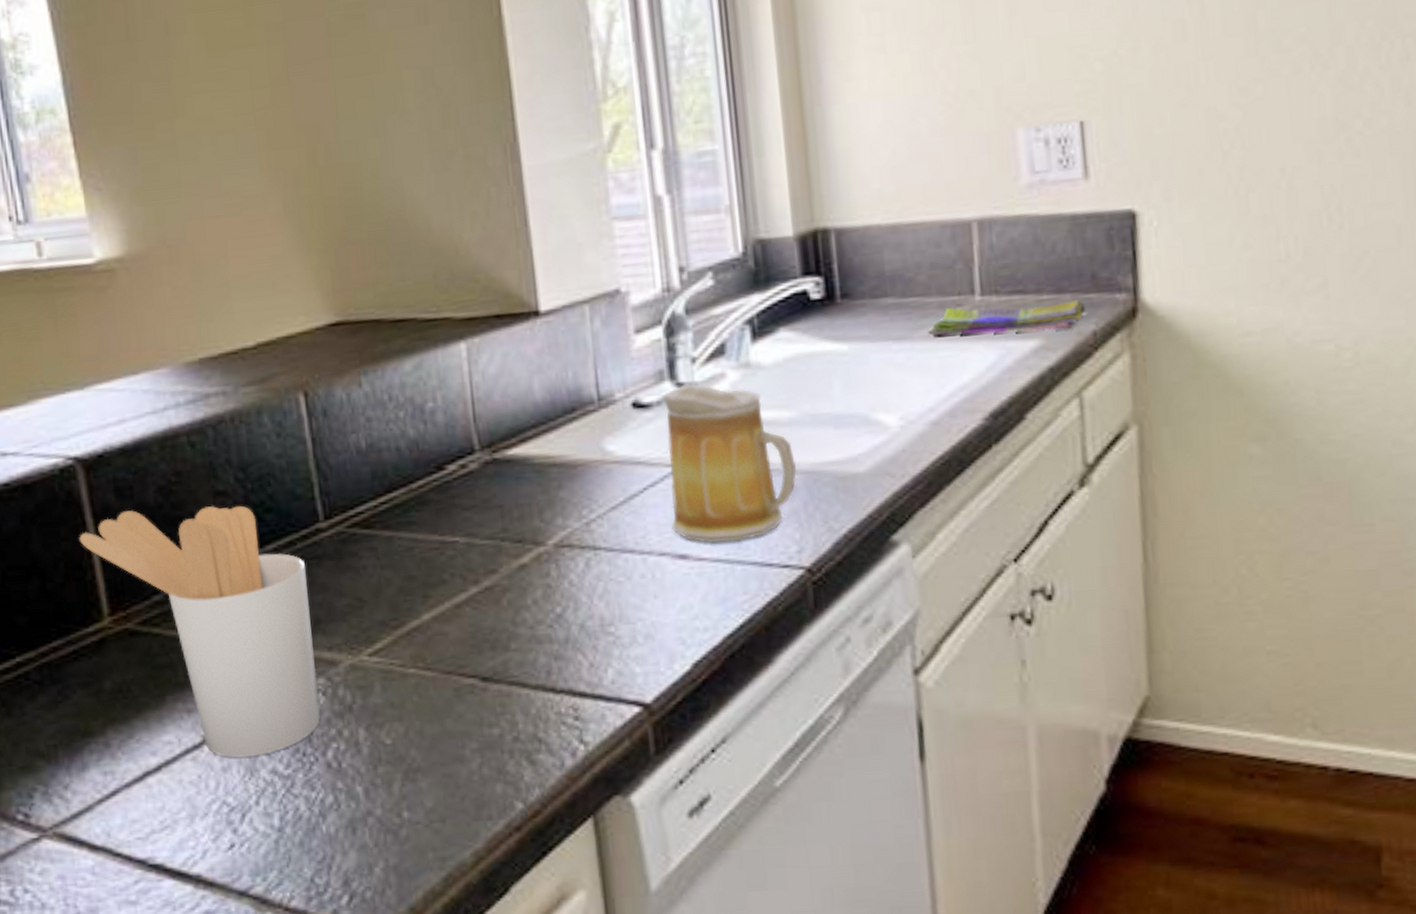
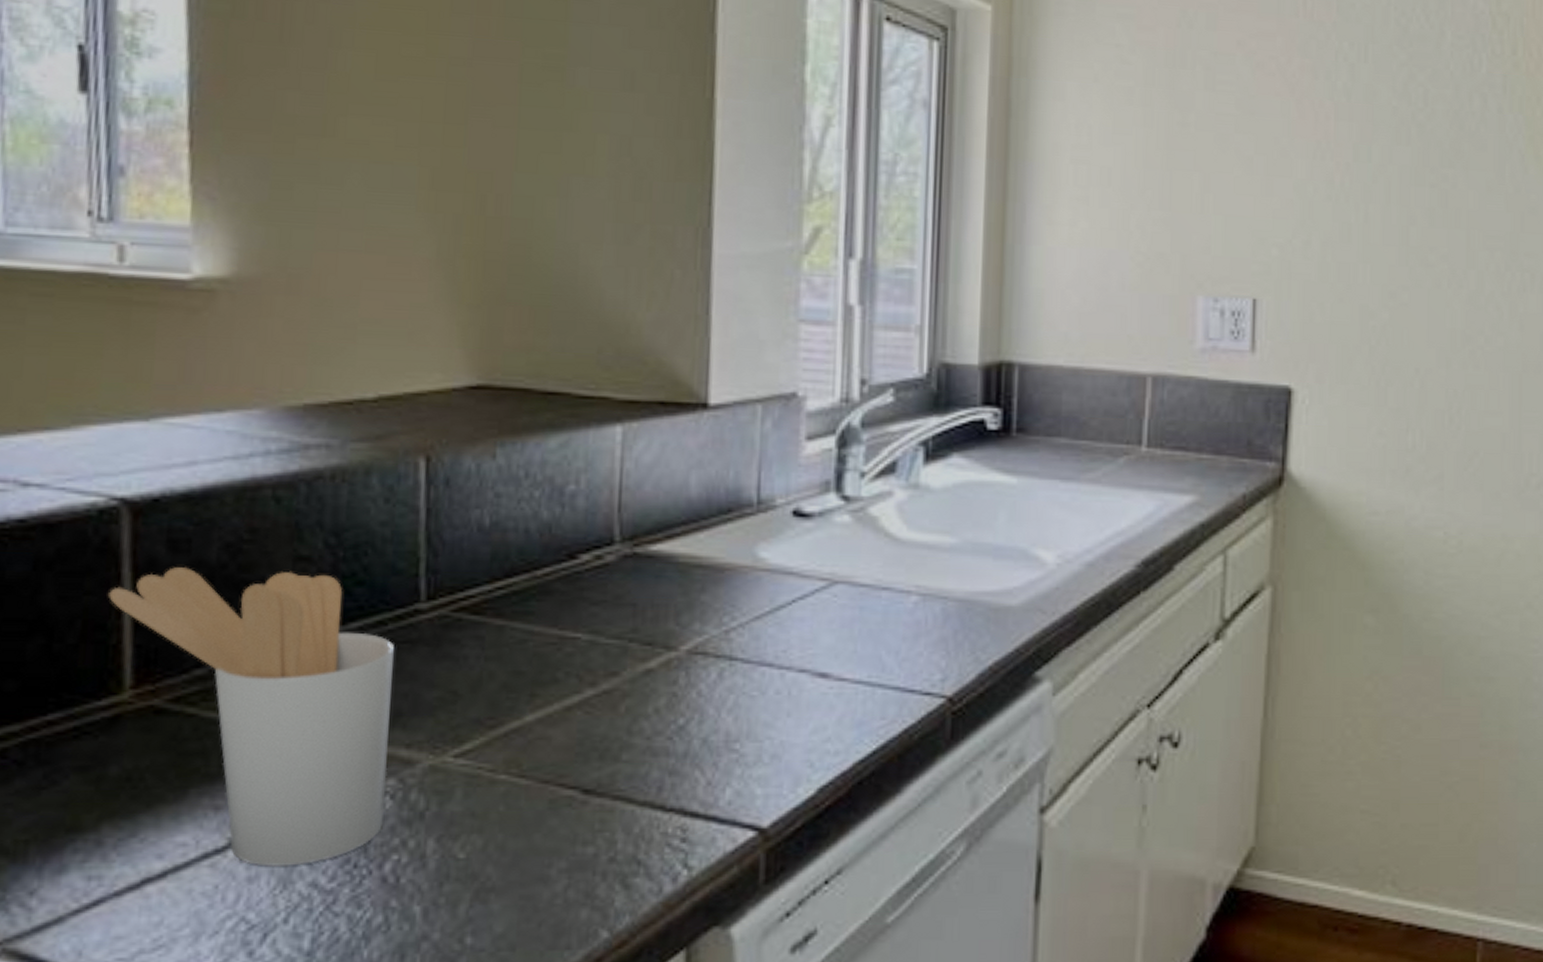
mug: present [661,384,796,543] -> none [816,498,951,664]
dish towel: present [928,300,1086,337] -> none [1094,455,1239,490]

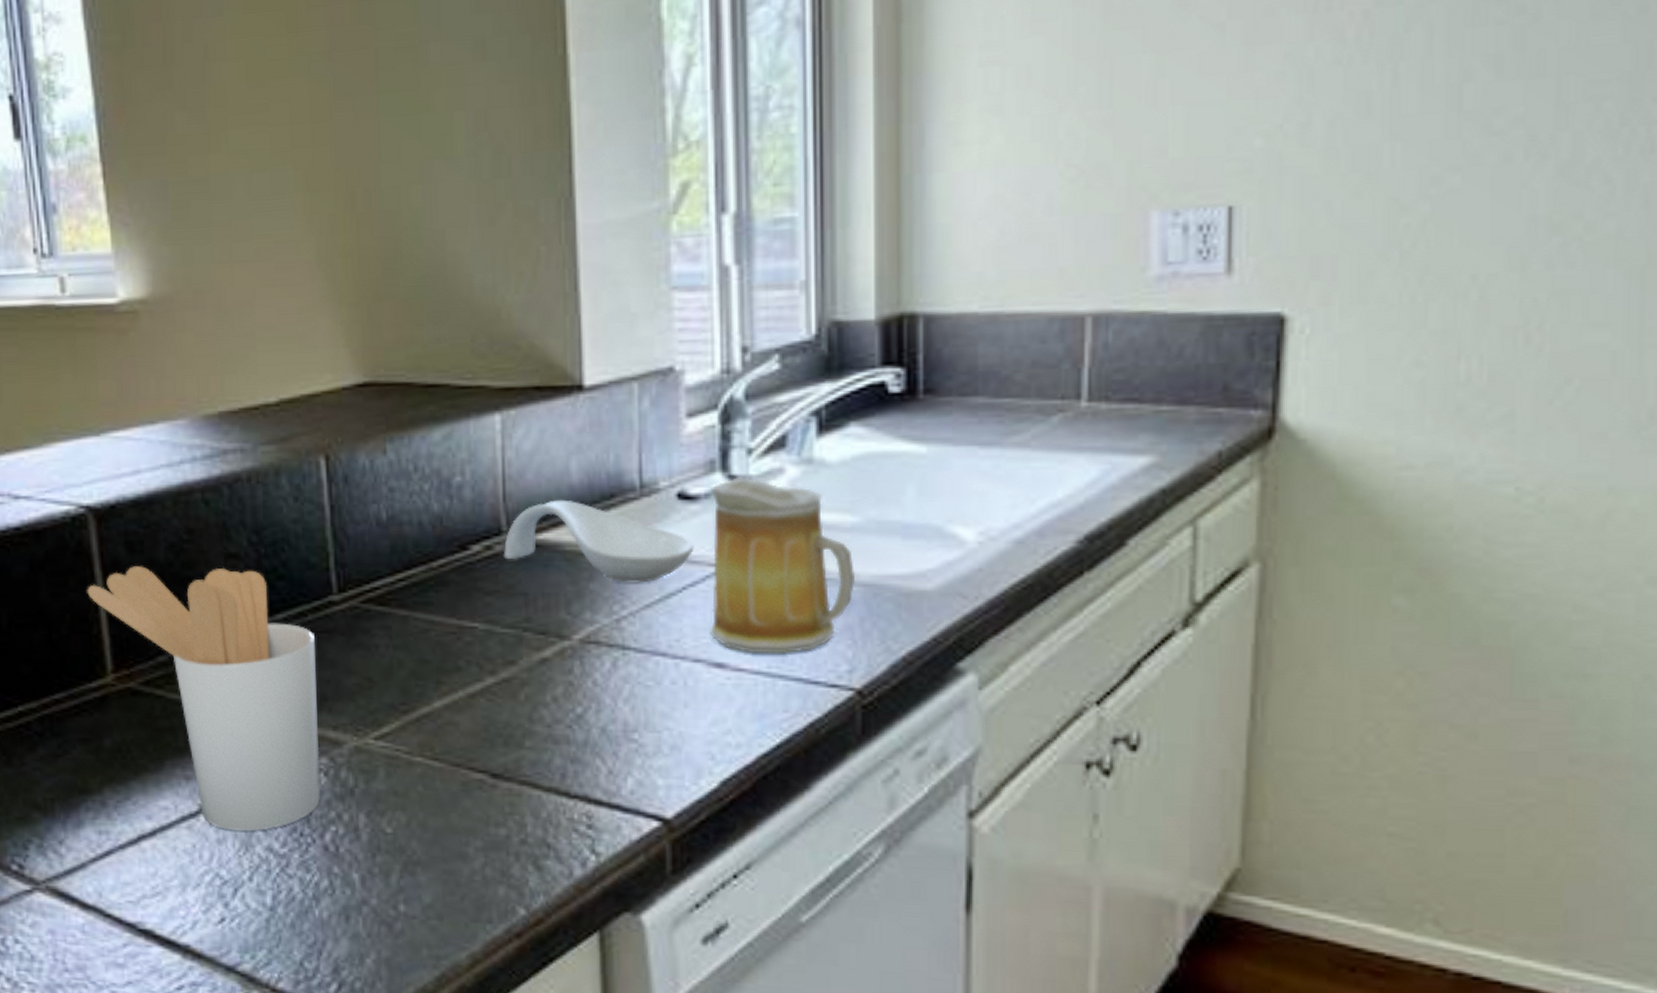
spoon rest: none [613,512,806,596] -> present [503,499,695,583]
mug: none [816,498,951,664] -> present [710,477,855,654]

